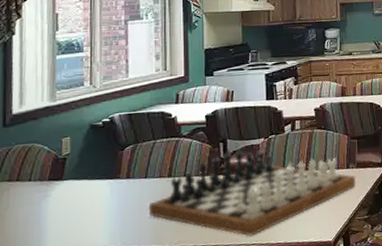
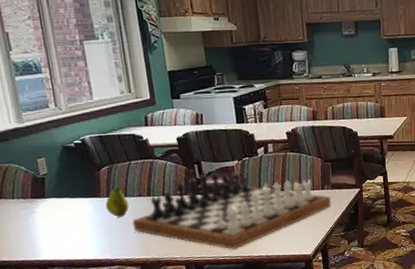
fruit: none [123,168,148,201] -> present [105,188,129,217]

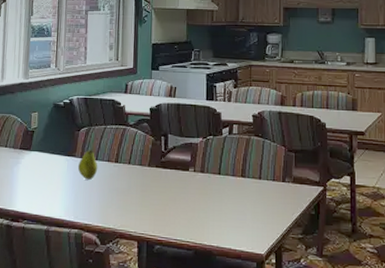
chess set: present [133,170,332,250] -> none [98,143,292,233]

